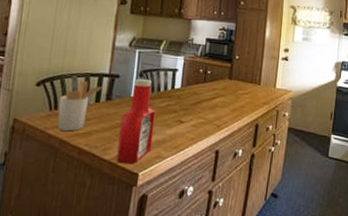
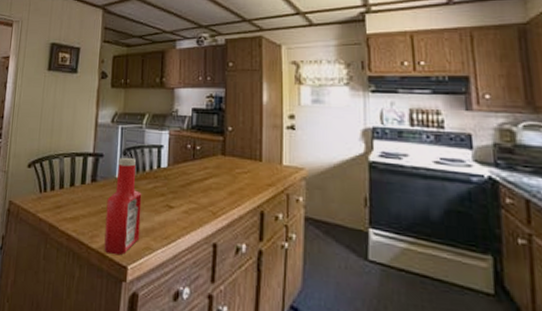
utensil holder: present [57,80,104,131] -> none [47,160,89,215]

